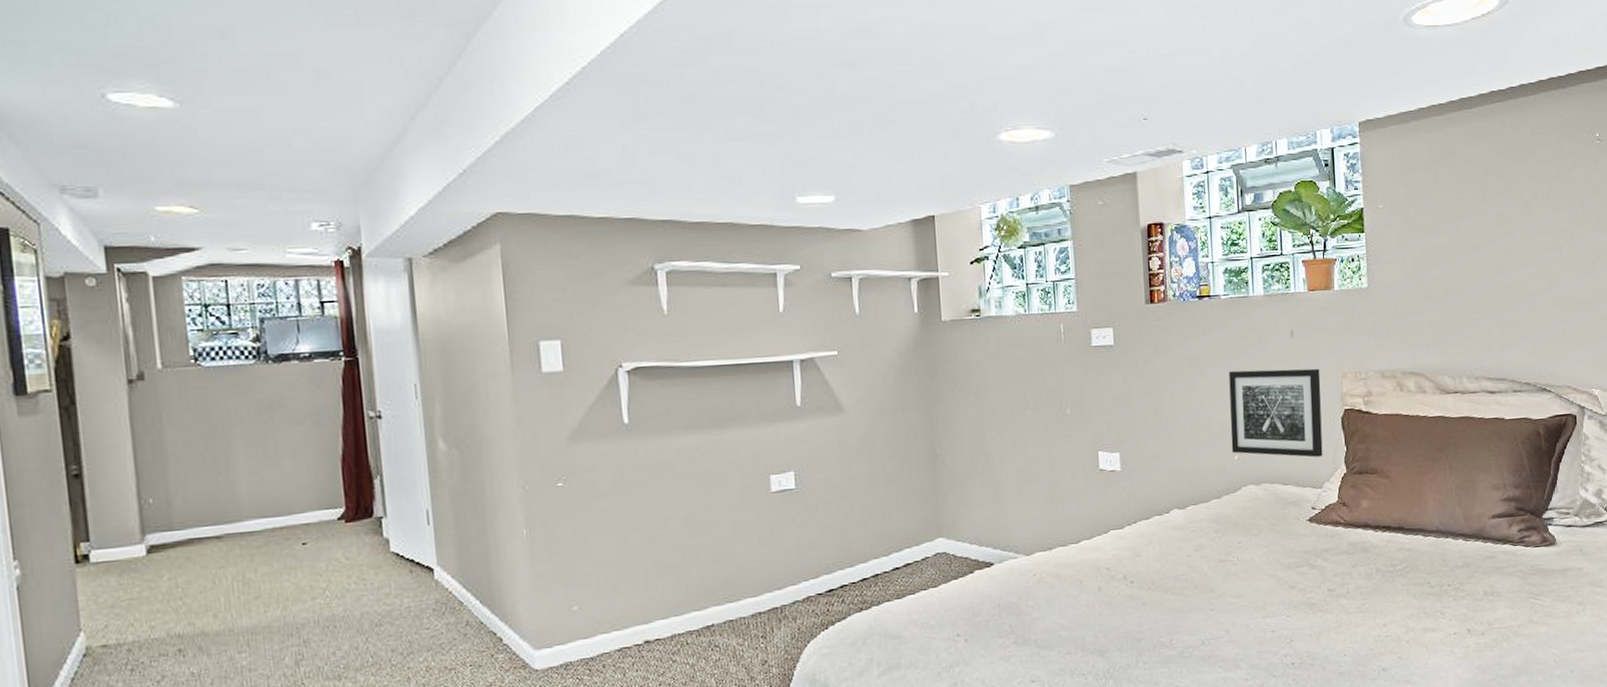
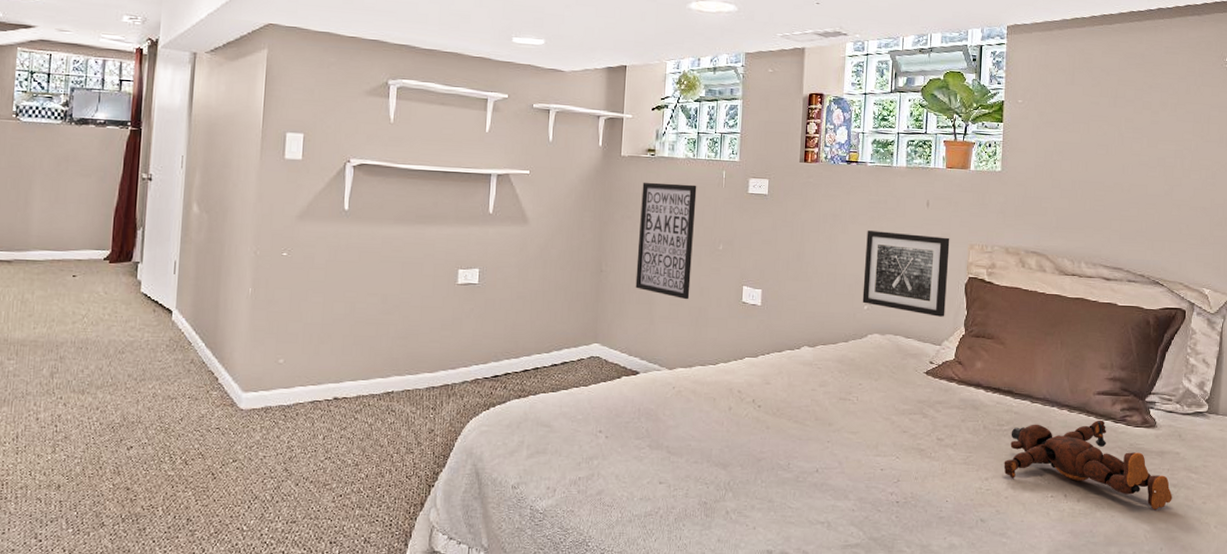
wall art: none [970,344,1040,476] -> present [635,182,697,300]
teddy bear: none [1401,544,1579,631] -> present [1004,419,1172,509]

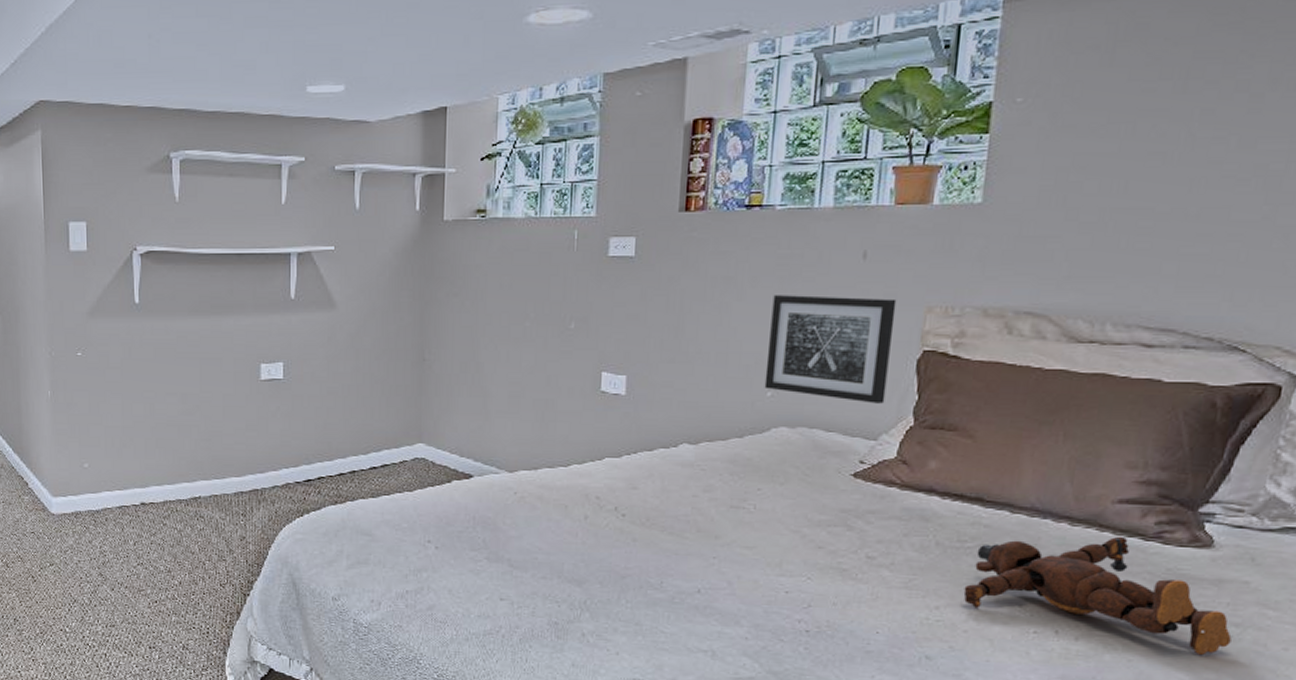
wall art: present [635,182,697,300] -> none [465,250,541,391]

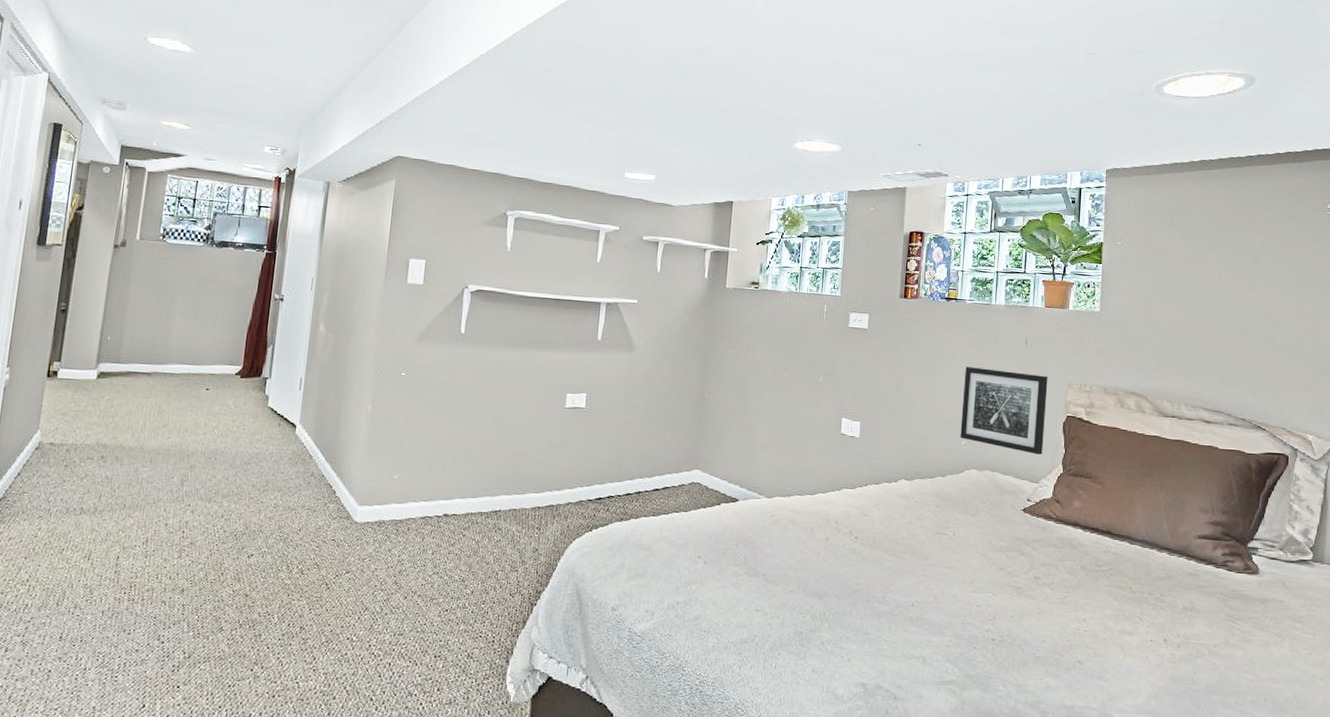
teddy bear: present [963,536,1232,655] -> none [1102,564,1276,658]

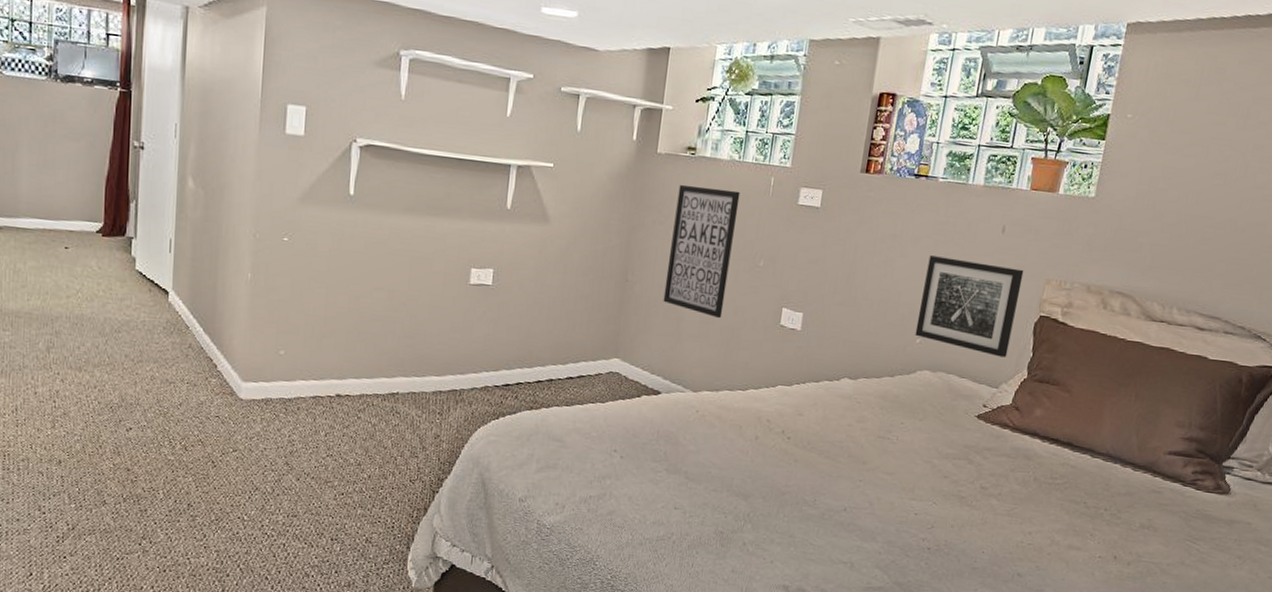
wall art: none [736,313,799,430] -> present [663,184,741,319]

